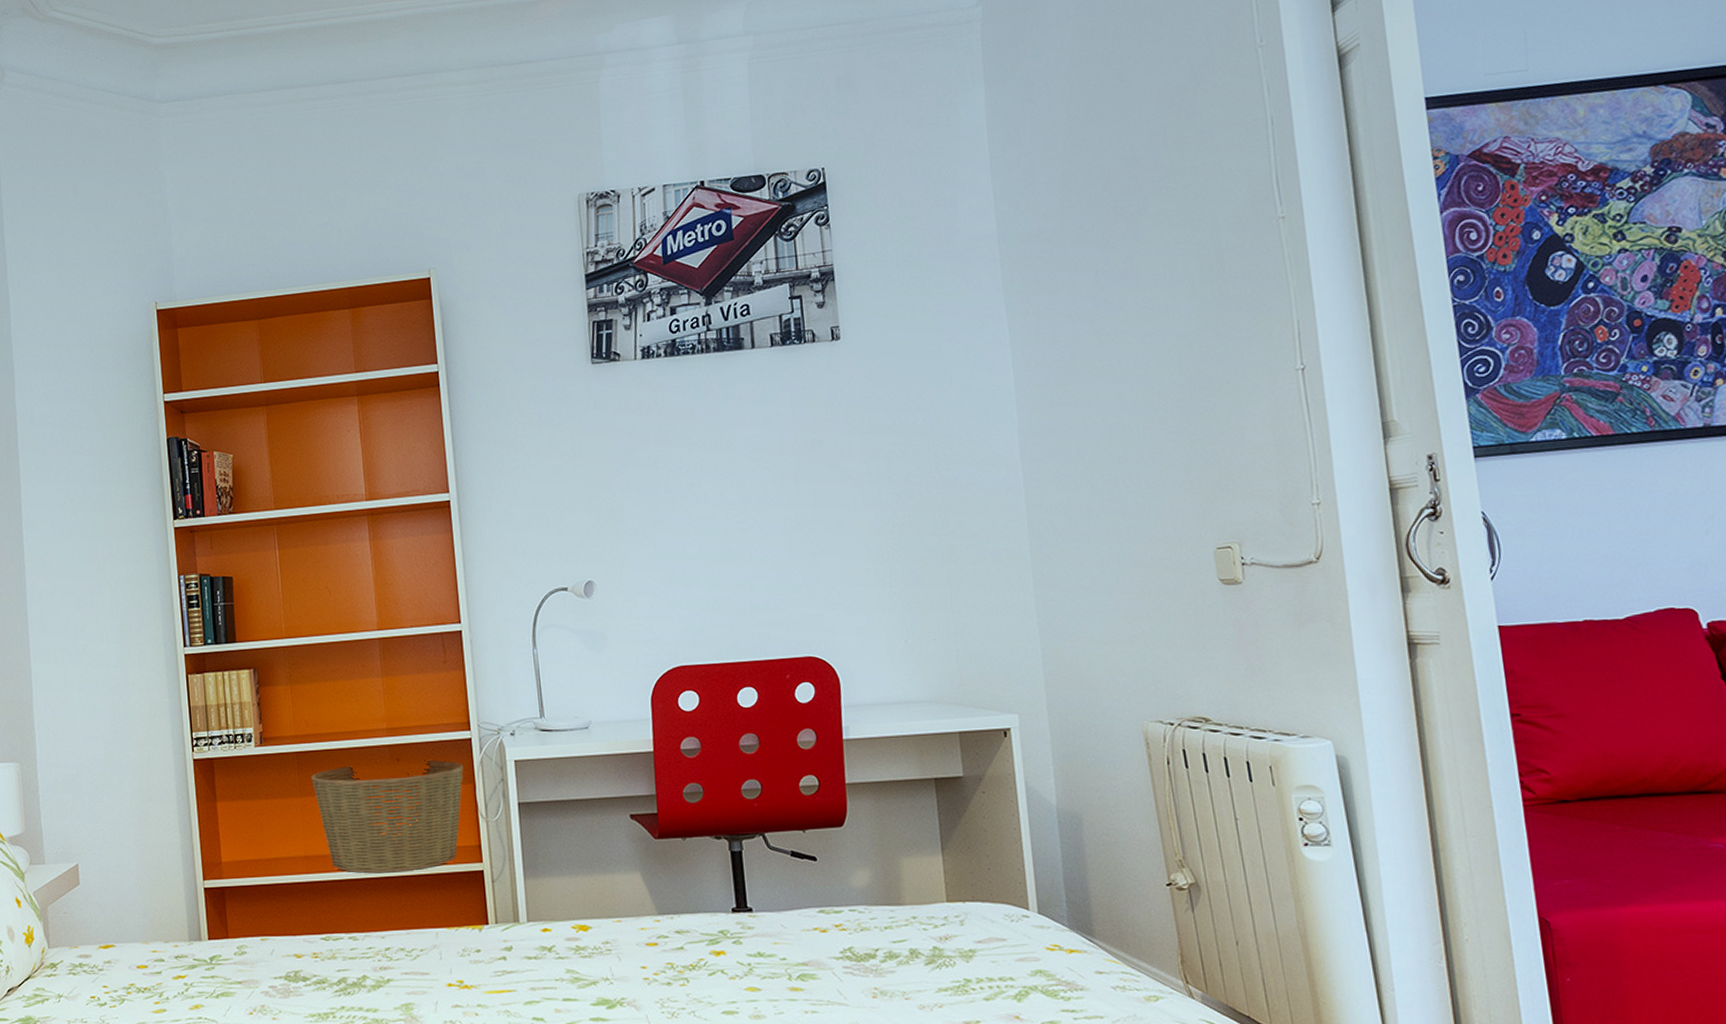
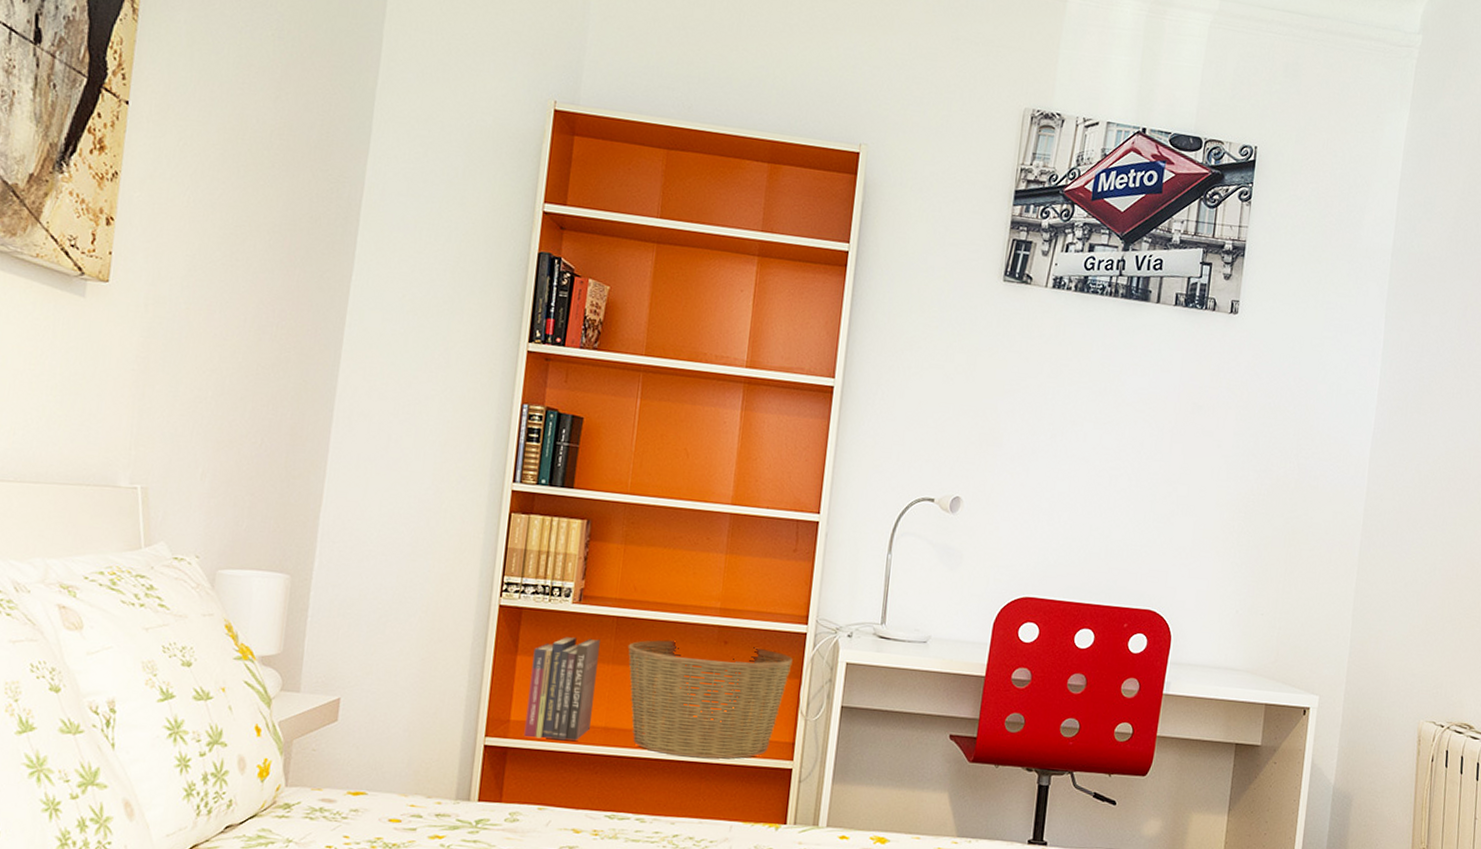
books: none [230,775,292,876] -> present [523,637,600,741]

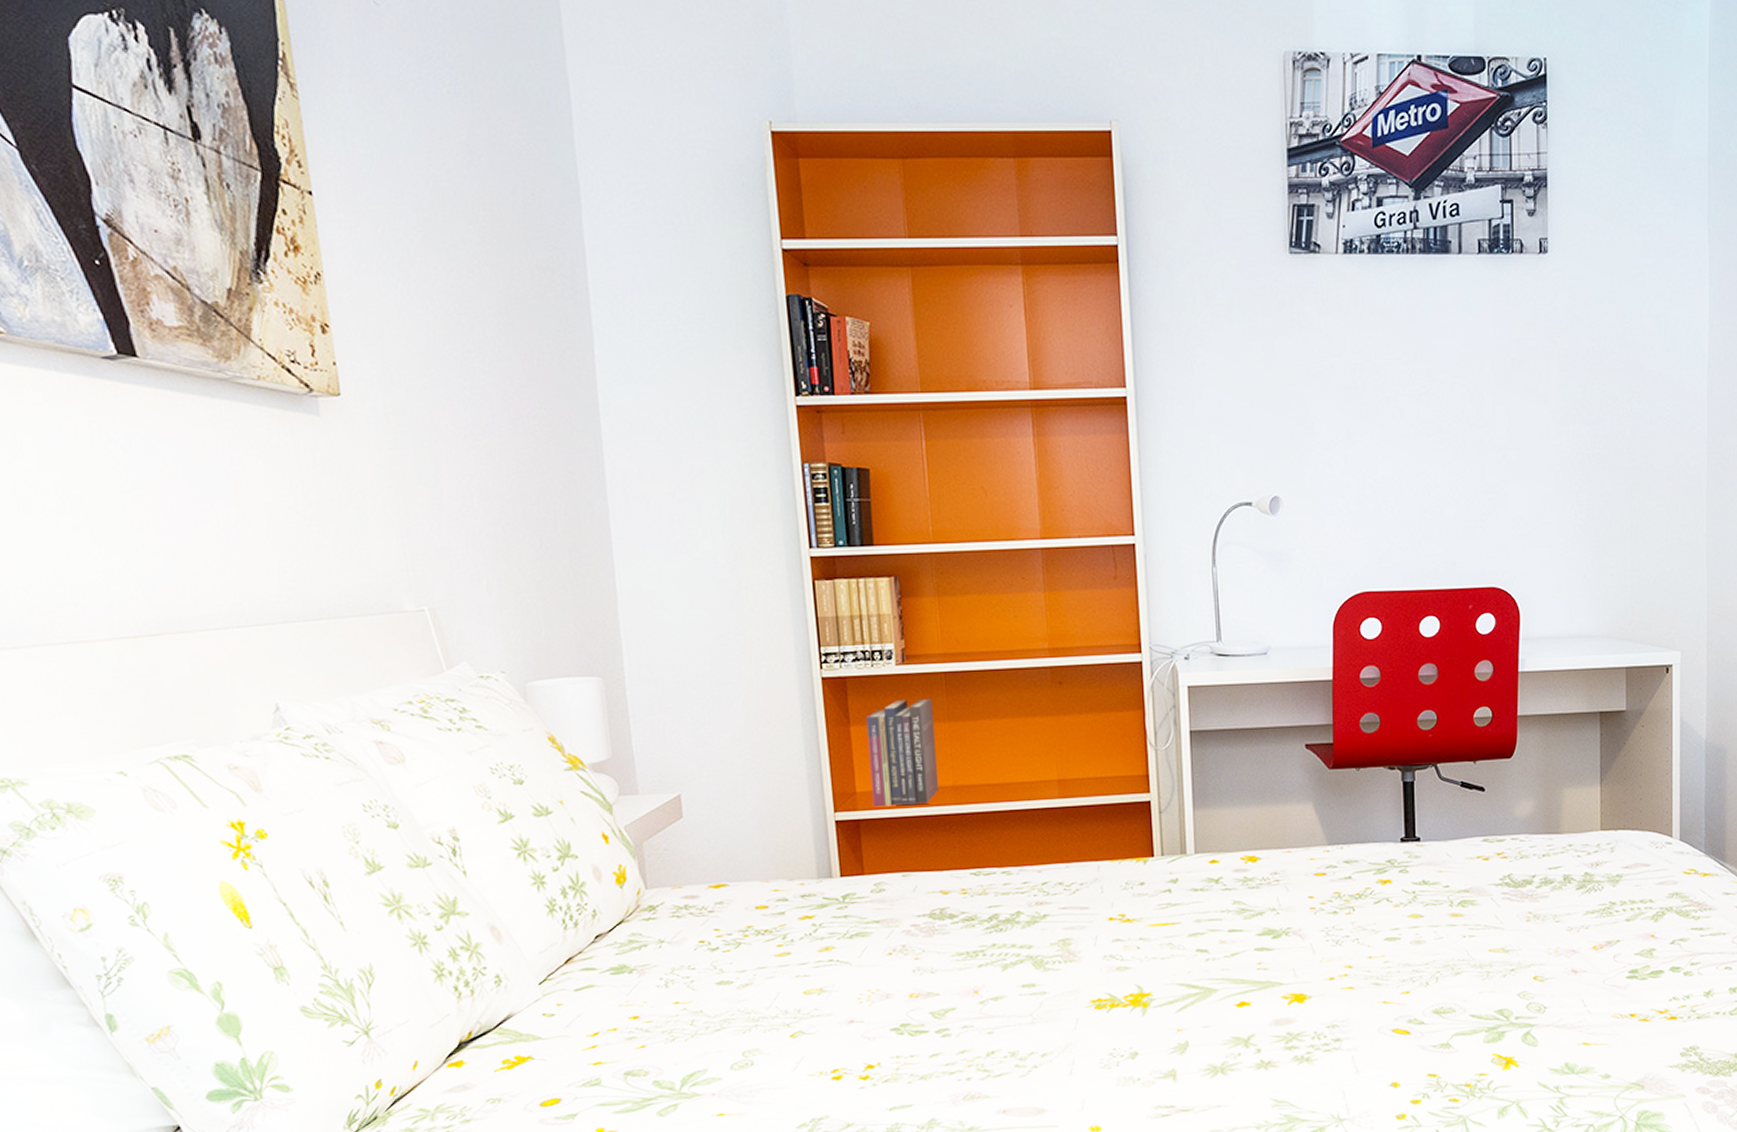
basket: present [627,640,793,759] -> none [961,684,1133,804]

